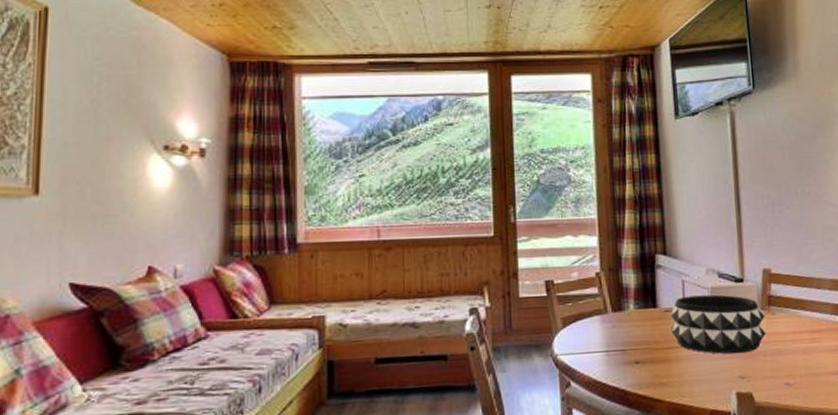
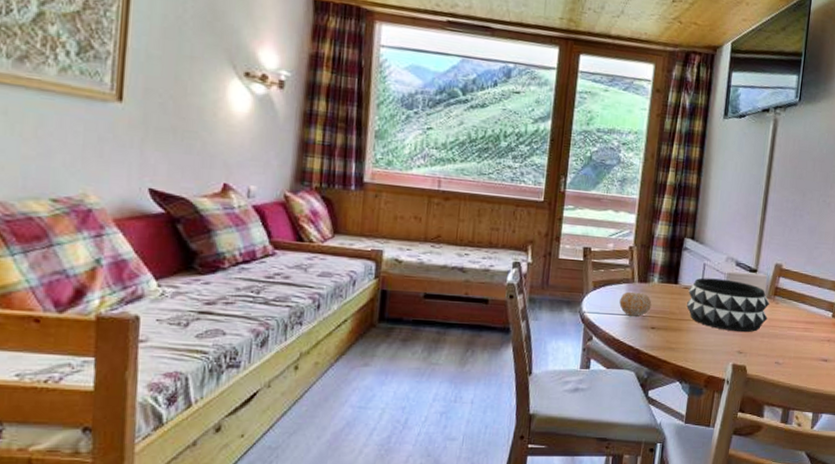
fruit: none [594,323,632,352] -> present [619,291,652,317]

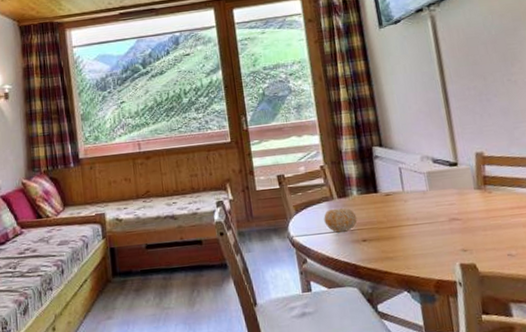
decorative bowl: present [687,278,769,333] -> none [390,178,484,231]

